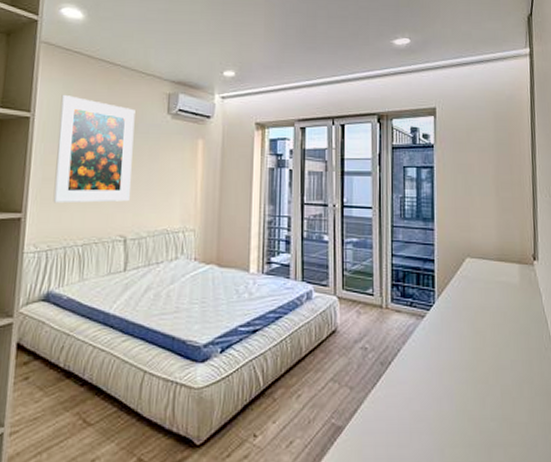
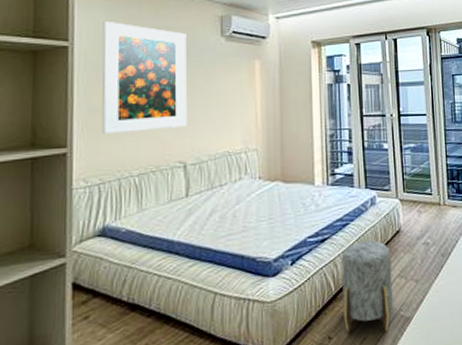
stool: none [271,336,325,438] -> present [341,239,394,333]

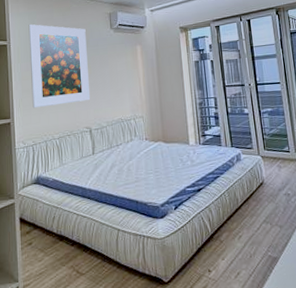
stool: present [341,239,394,333] -> none [215,190,262,269]

